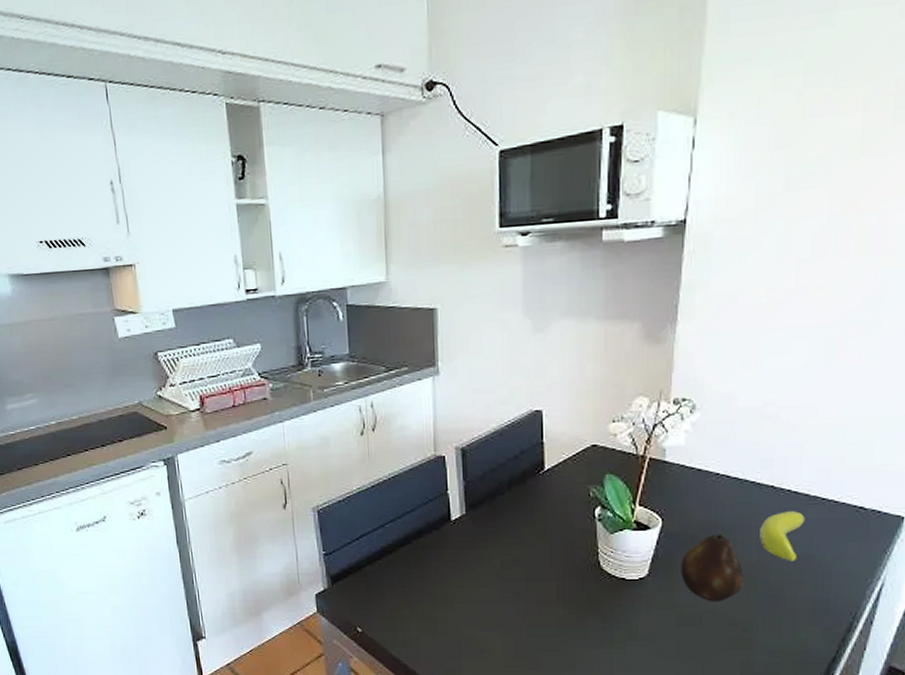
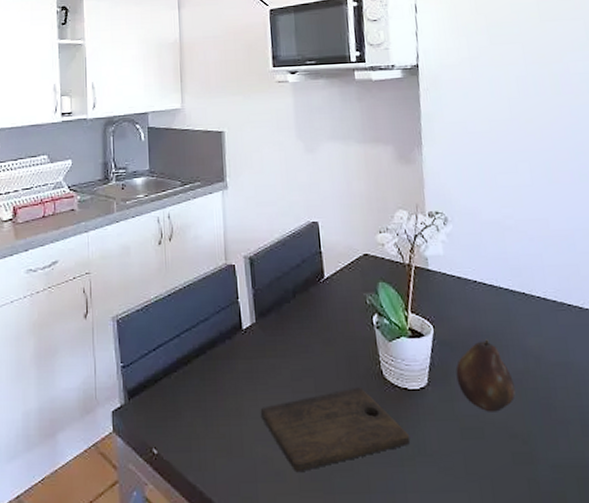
cutting board: none [467,577,622,651] -> present [260,387,411,473]
banana: present [760,511,805,561] -> none [520,317,558,368]

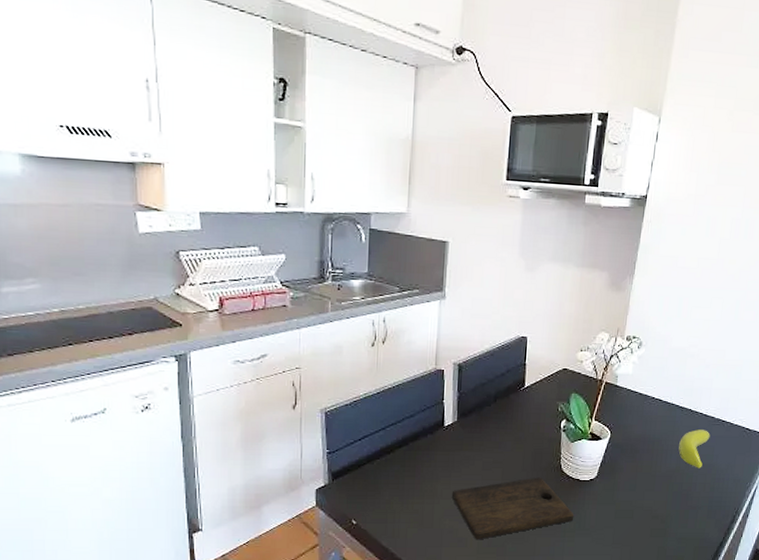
fruit: present [455,339,516,412] -> none [620,444,666,499]
banana: none [520,317,558,368] -> present [678,429,710,468]

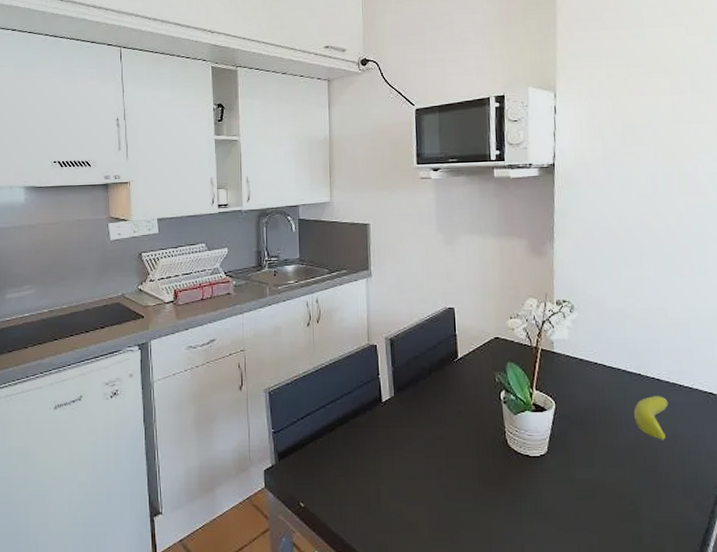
cutting board: present [451,477,574,540] -> none [396,454,529,525]

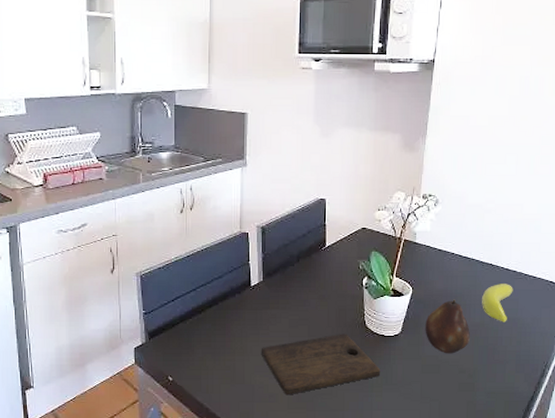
cutting board: none [396,454,529,525] -> present [261,334,381,395]
fruit: none [573,414,627,477] -> present [425,299,471,354]

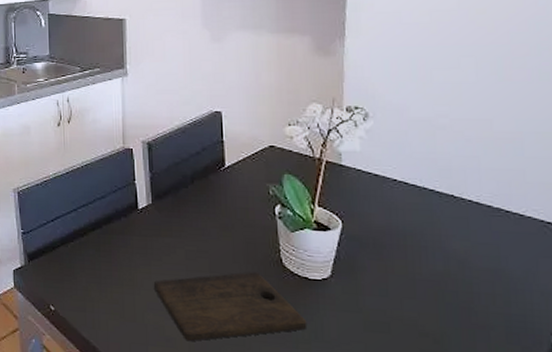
fruit: present [425,299,471,354] -> none [364,238,432,310]
banana: present [482,284,513,322] -> none [443,221,490,274]

